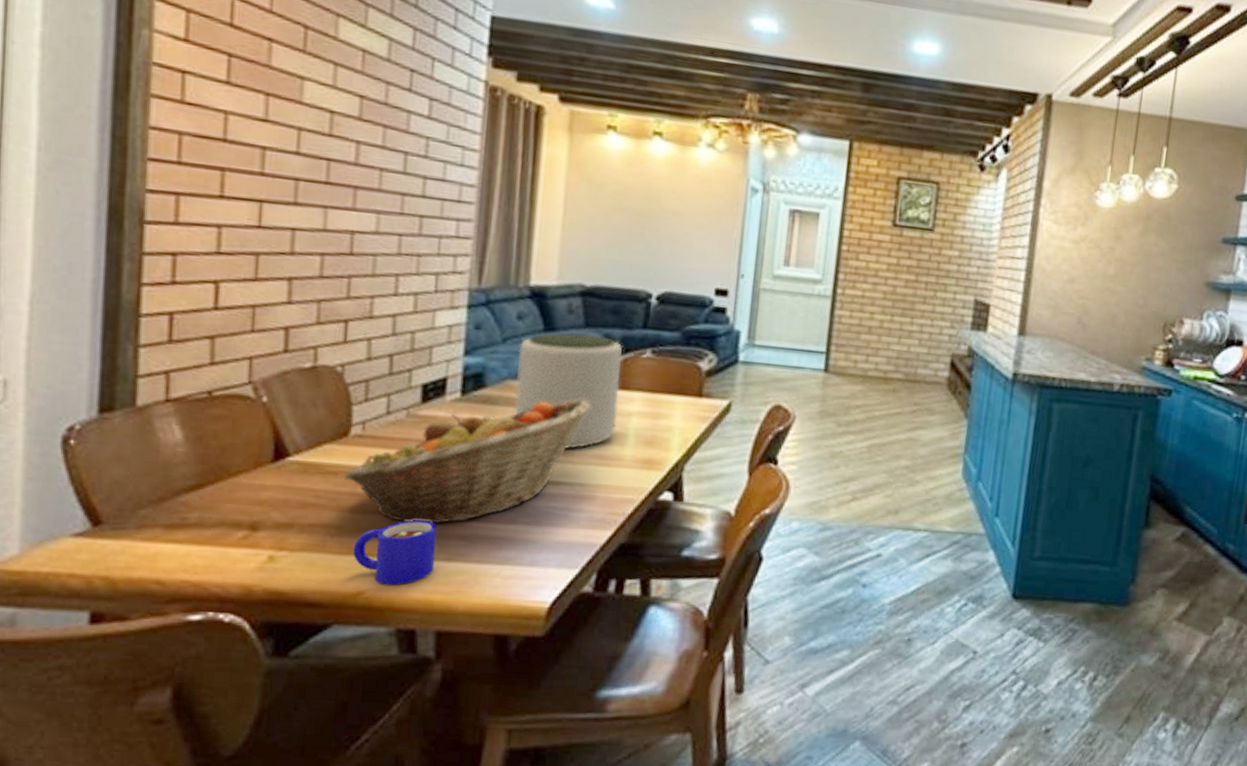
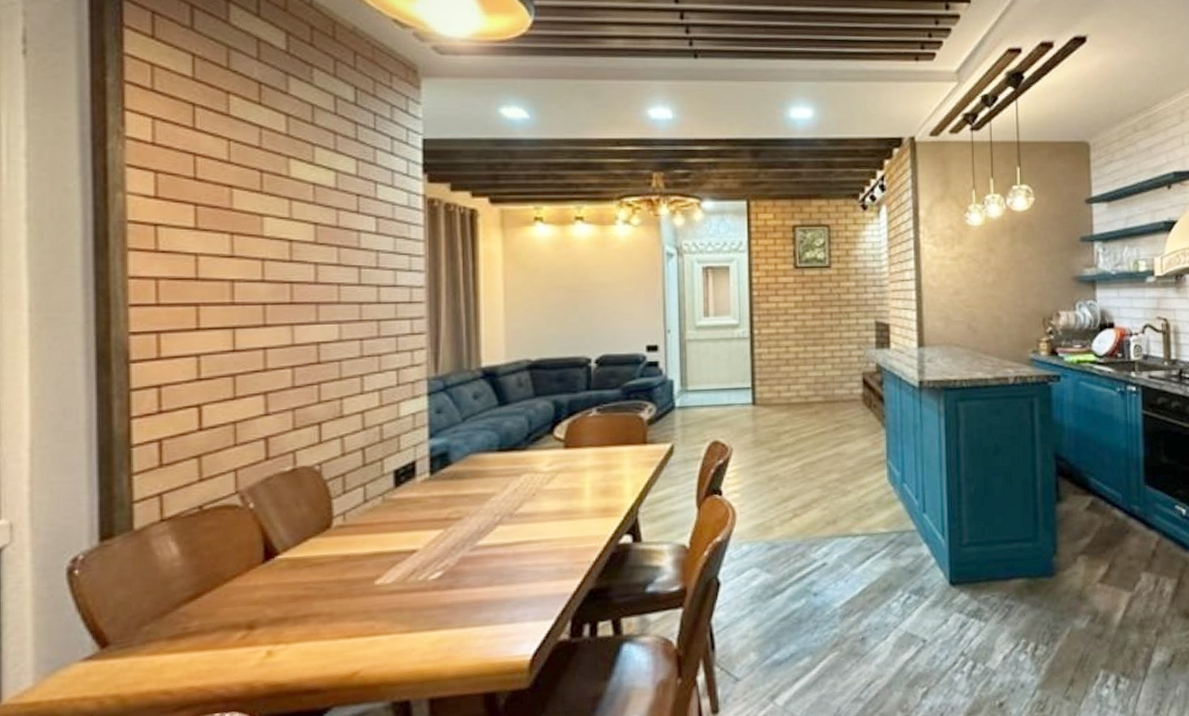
fruit basket: present [344,399,590,523] -> none [331,463,547,601]
mug: present [352,520,437,586] -> none [344,595,421,662]
plant pot: present [514,332,622,450] -> none [477,402,573,510]

